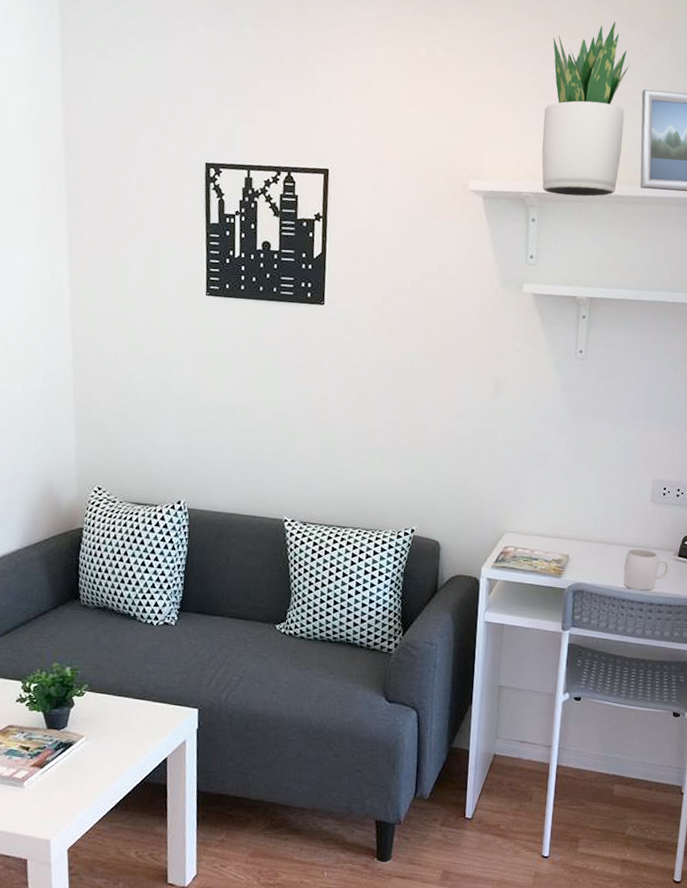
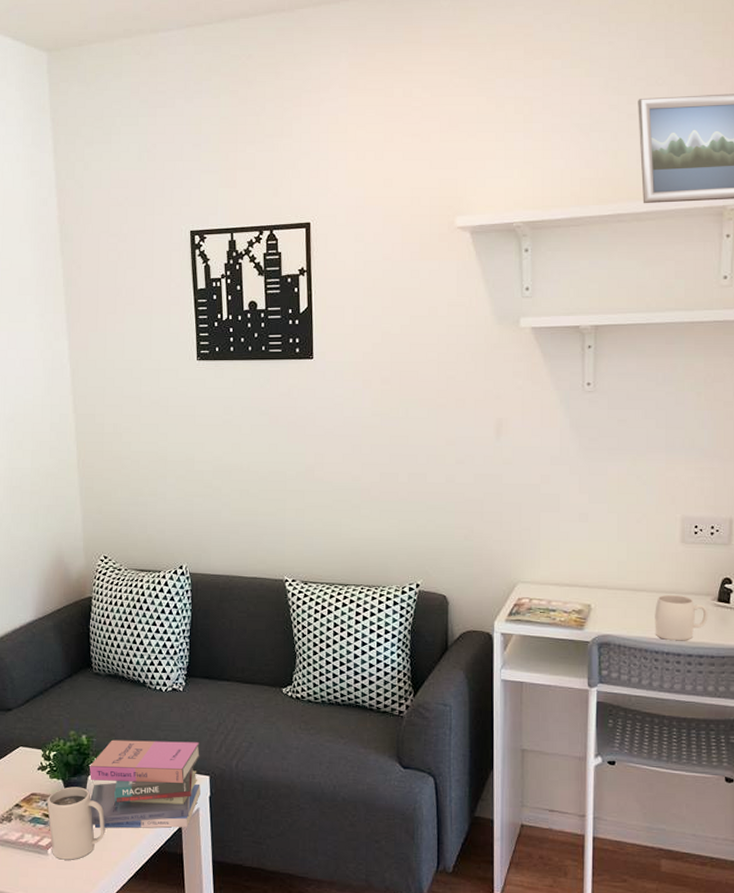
mug: none [25,719,87,792] -> present [47,787,106,860]
books: none [72,672,190,760] -> present [90,740,201,829]
planter: present [542,21,630,197] -> none [530,32,622,220]

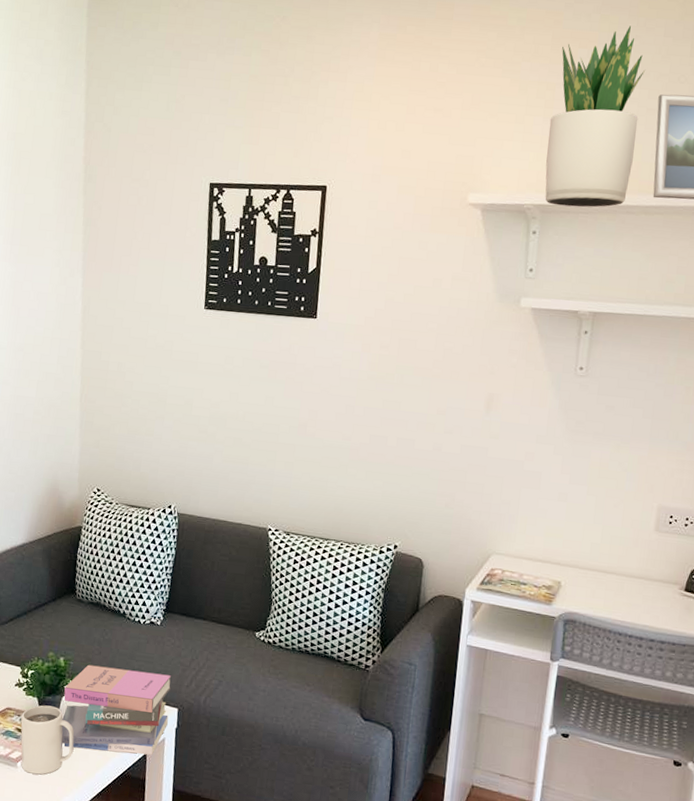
planter: none [530,32,622,220] -> present [545,25,646,208]
mug: present [655,594,708,641] -> none [620,579,675,626]

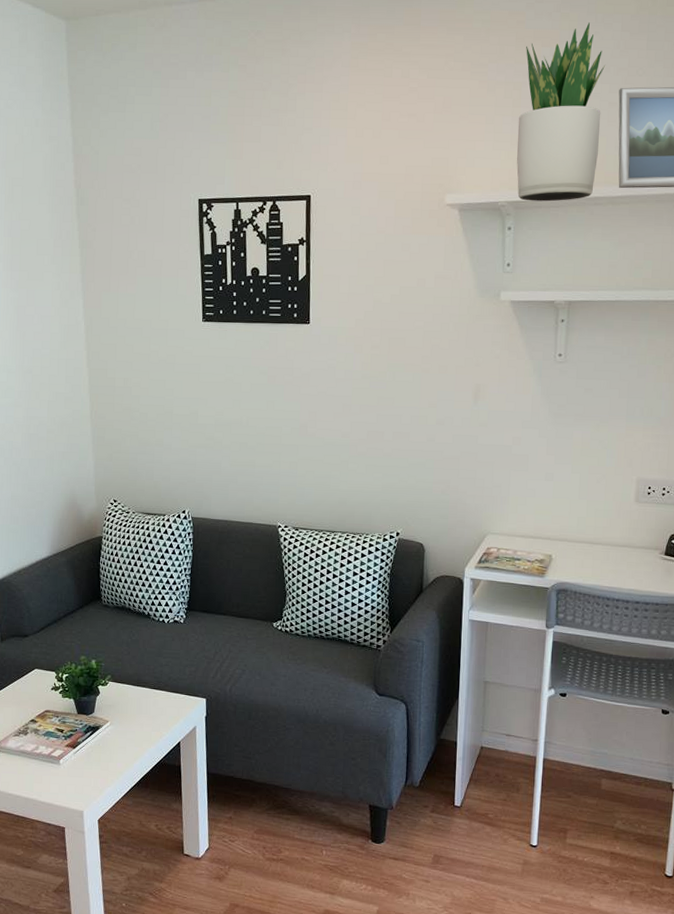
mug: present [20,705,75,775] -> none [60,705,112,770]
books: present [61,664,172,756] -> none [98,665,198,744]

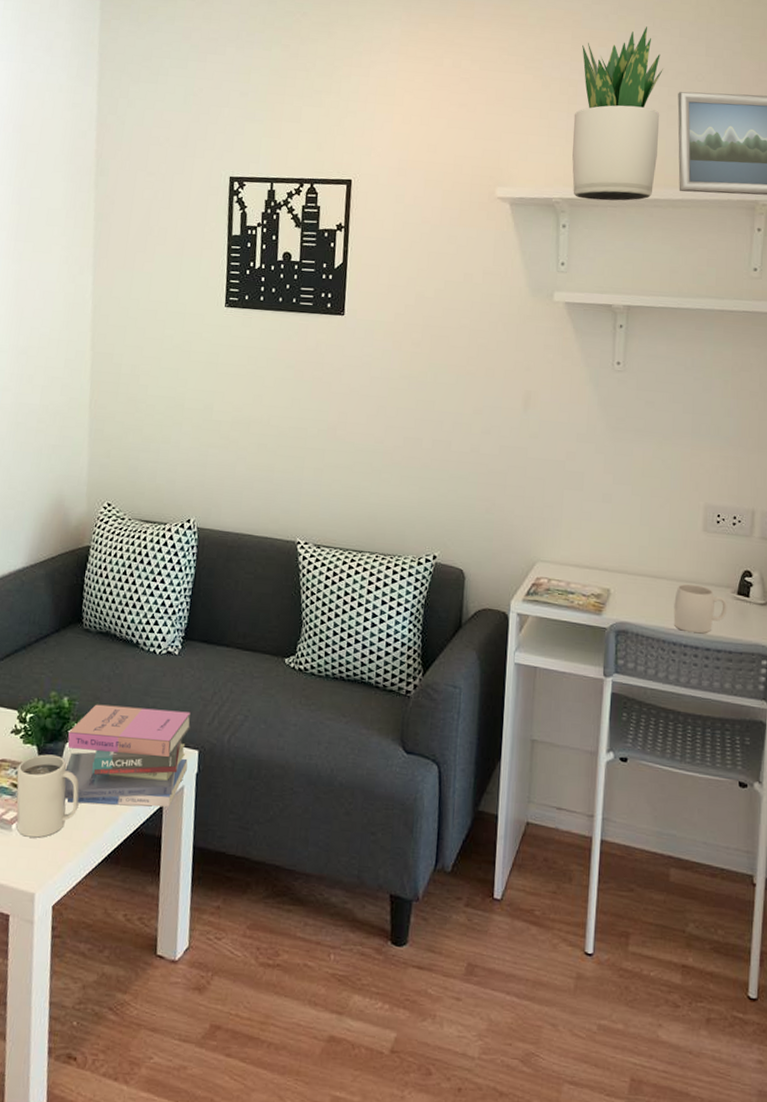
mug: none [60,705,112,770] -> present [16,754,80,838]
books: none [98,665,198,744] -> present [64,704,192,808]
mug: none [607,547,656,590] -> present [673,583,728,634]

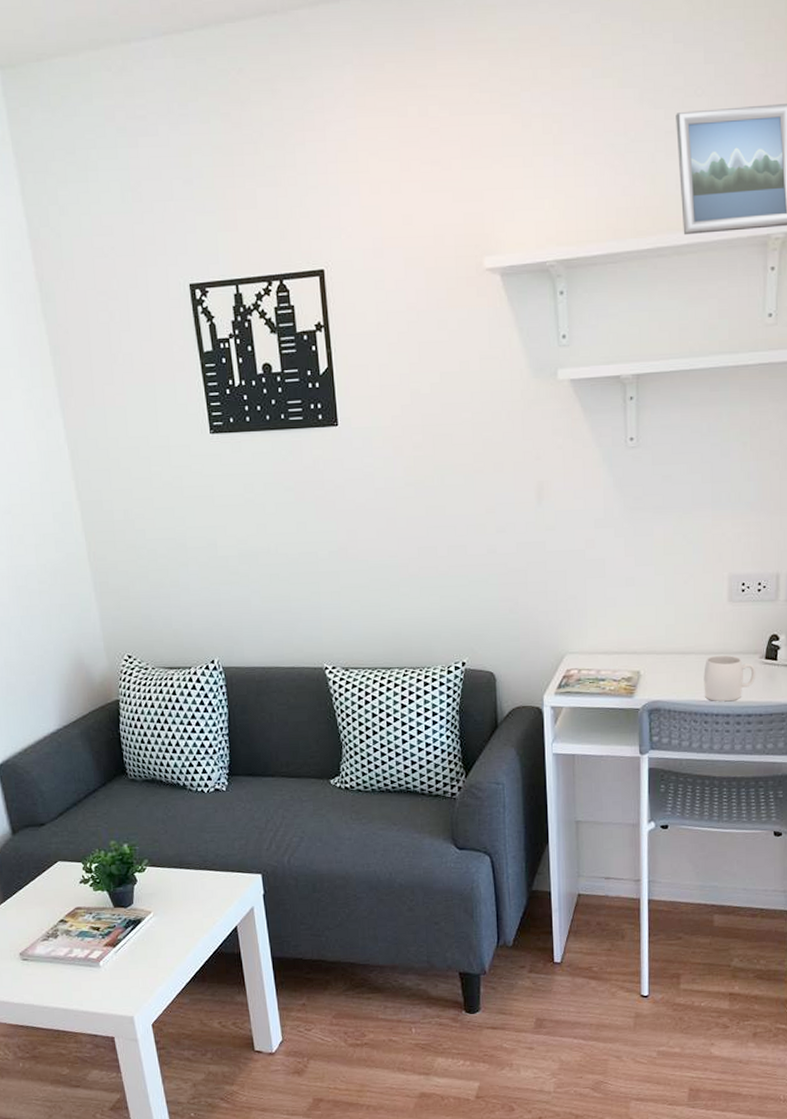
mug: present [16,754,80,838] -> none [93,897,158,971]
books: present [64,704,192,808] -> none [135,841,254,936]
planter: present [572,26,664,201] -> none [561,34,658,258]

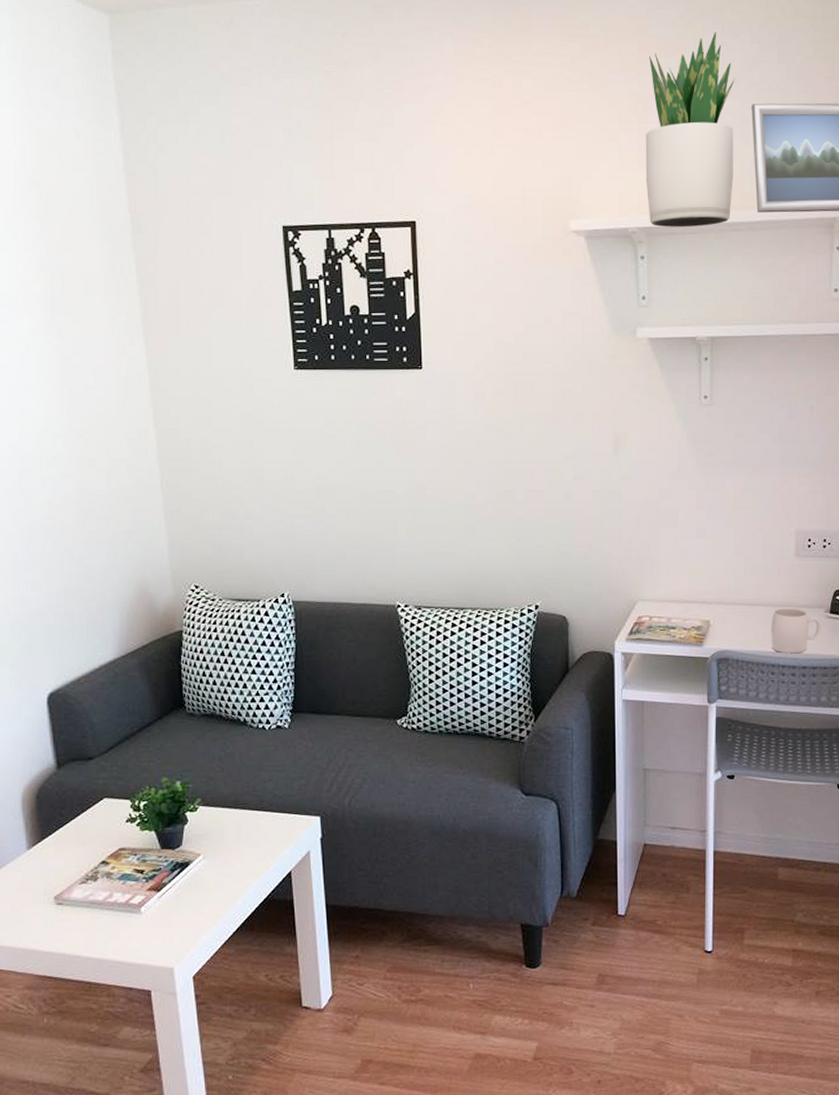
planter: none [561,34,658,258] -> present [645,32,736,228]

